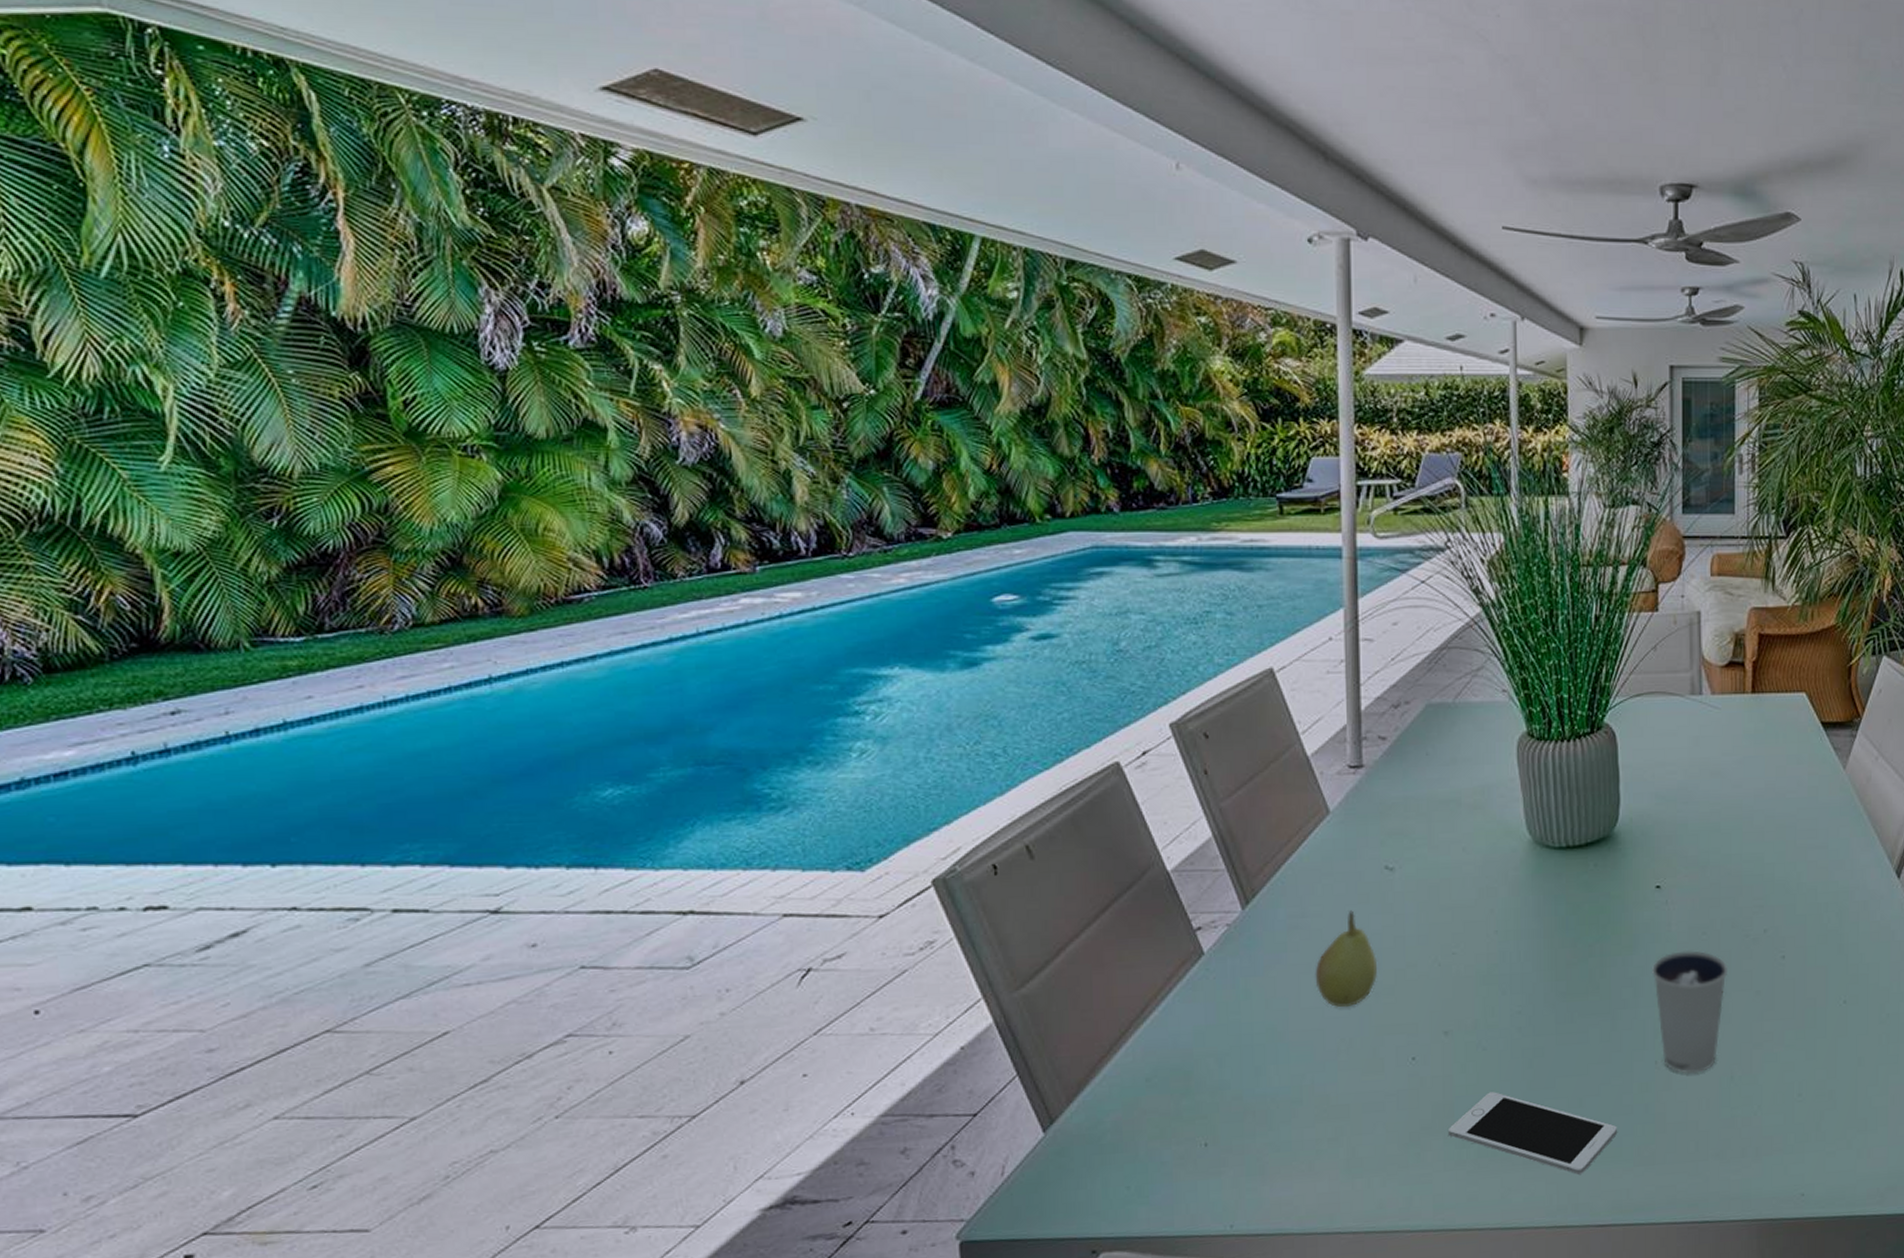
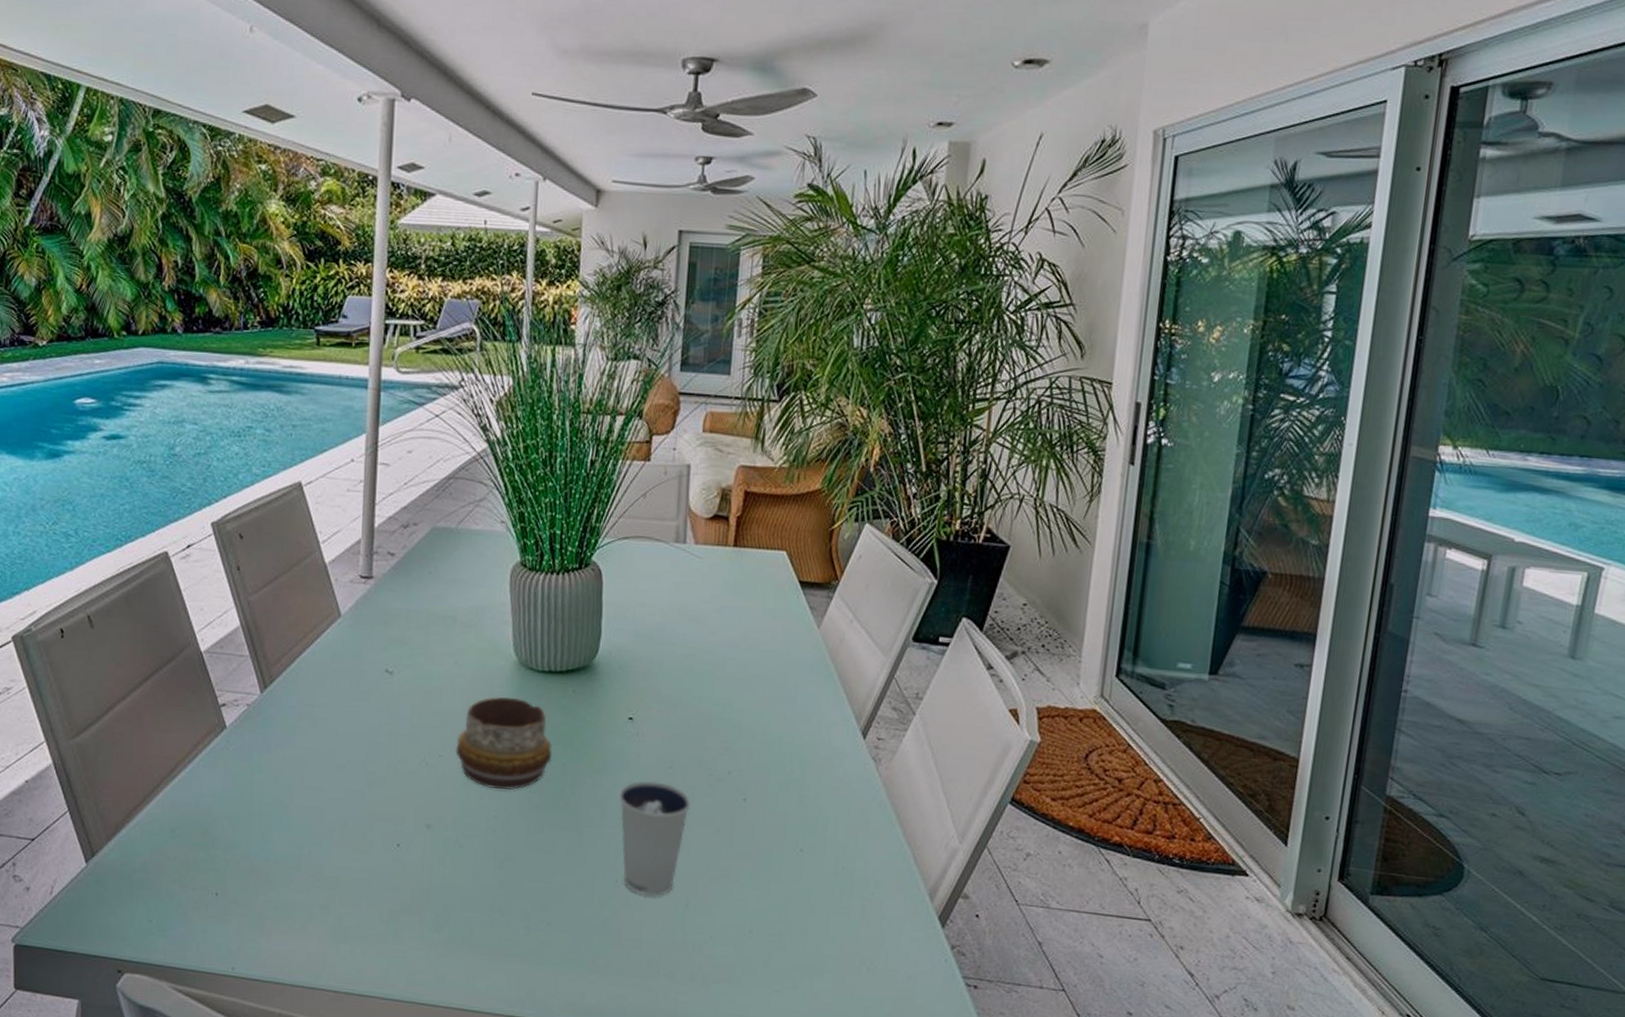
fruit: present [1315,910,1378,1008] -> none [318,705,373,791]
cell phone: present [1449,1092,1617,1174] -> none [424,885,576,973]
decorative bowl: none [1471,880,1577,983] -> present [456,697,552,791]

